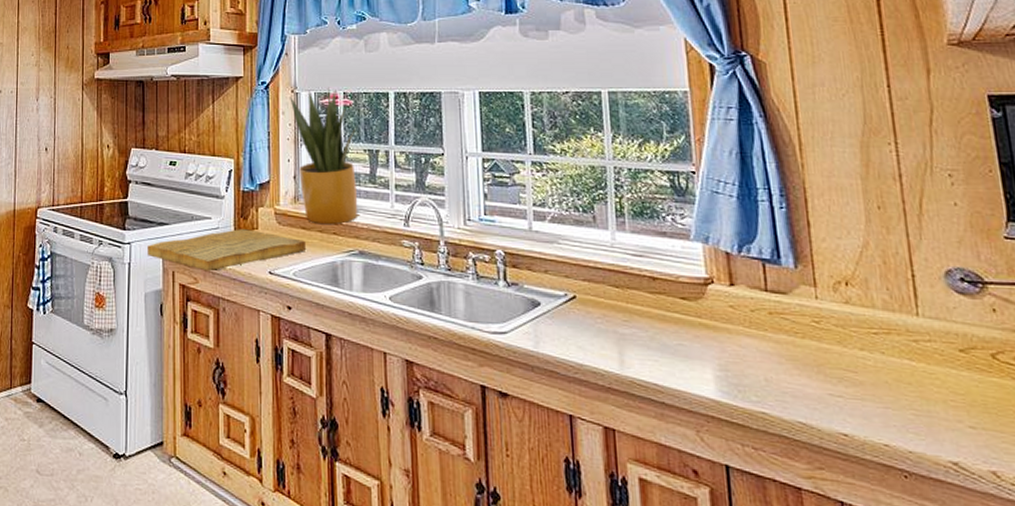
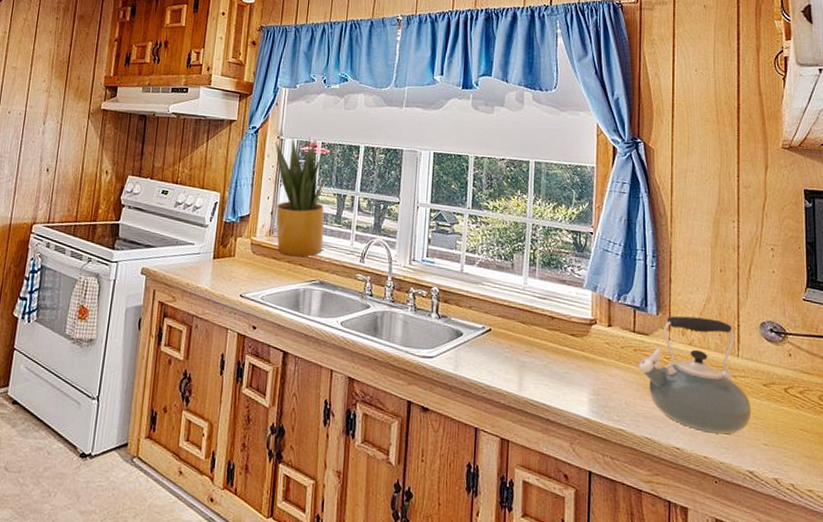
cutting board: present [148,229,307,272] -> none [132,255,276,292]
kettle: none [775,267,947,416] -> present [637,316,752,435]

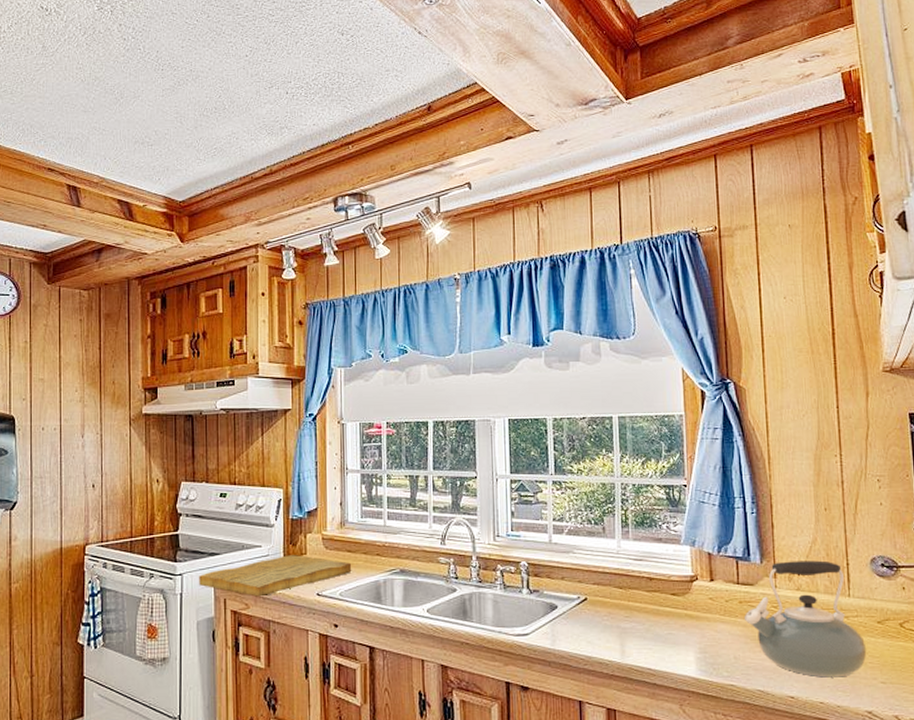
cutting board: none [132,255,276,292] -> present [199,555,352,597]
planter: present [275,136,330,257] -> none [336,417,400,547]

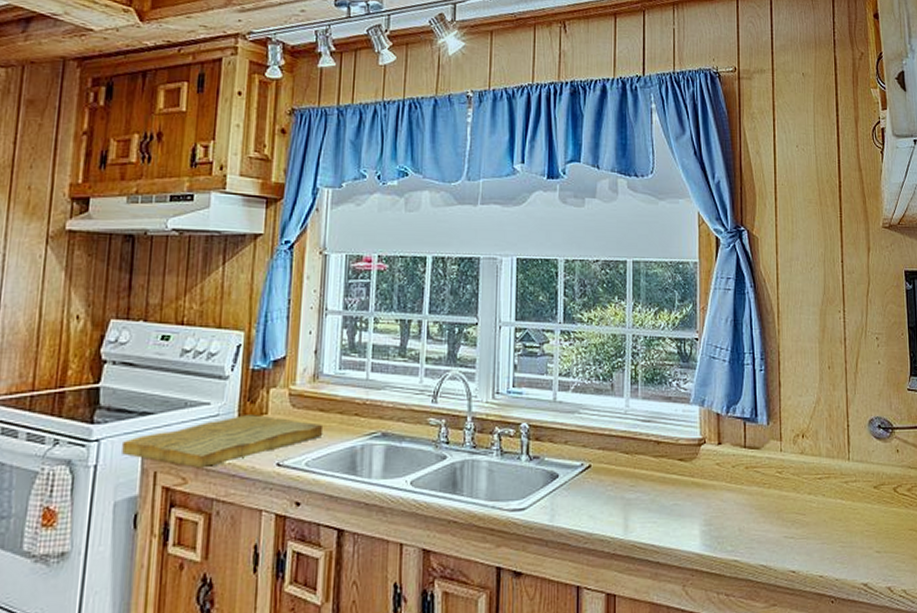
kettle: present [743,560,867,678] -> none [749,422,864,549]

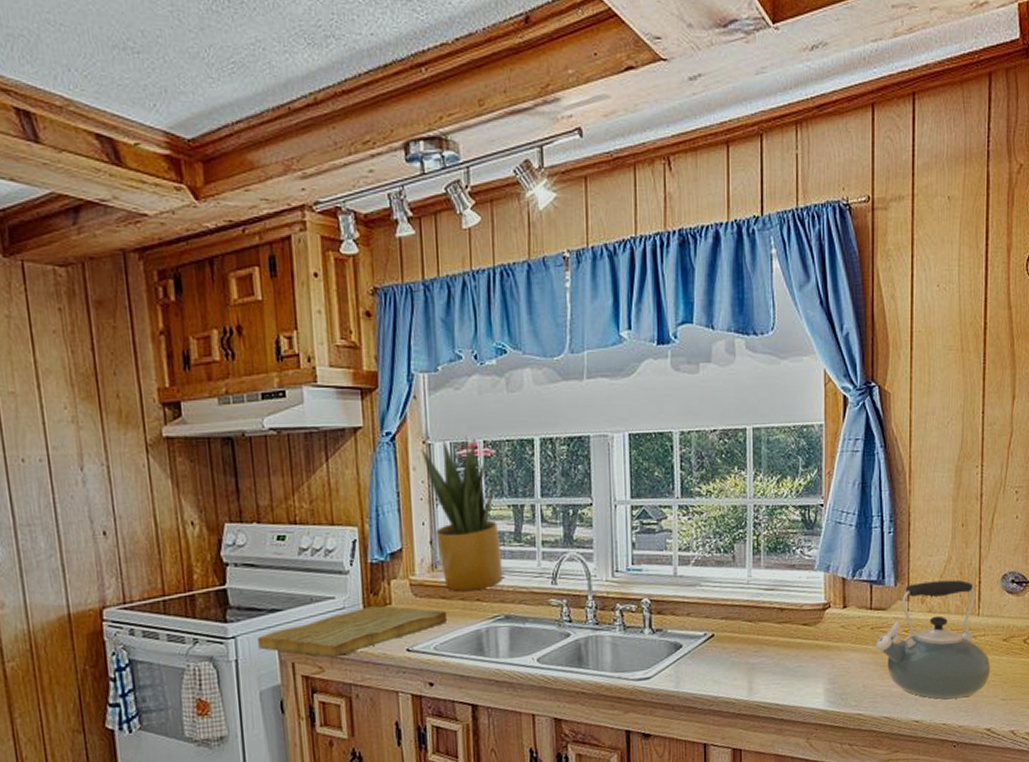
planter: none [317,249,390,405] -> present [421,435,503,592]
kettle: none [749,422,864,549] -> present [874,580,991,699]

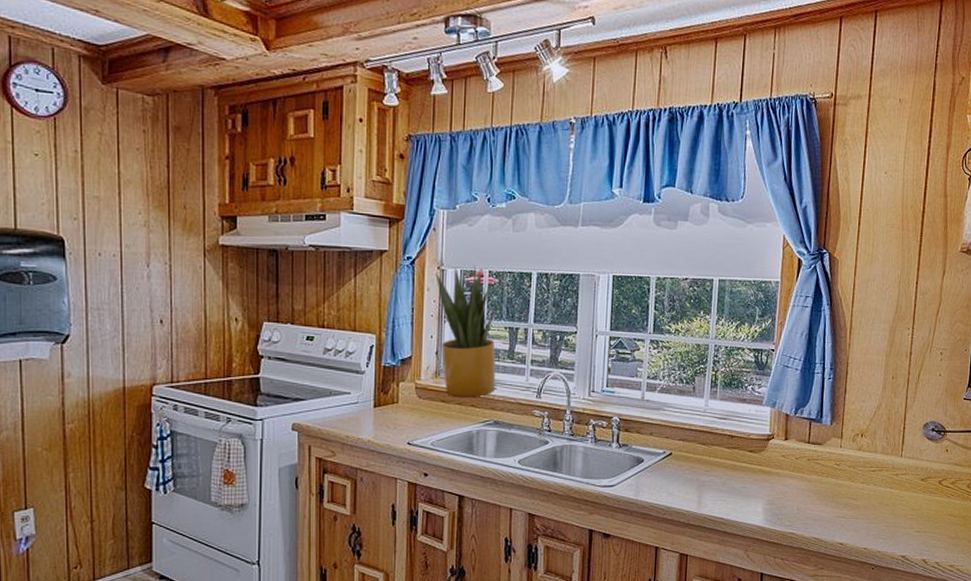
cutting board: present [258,605,448,658] -> none [282,403,445,444]
kettle: present [874,580,991,699] -> none [809,424,909,527]

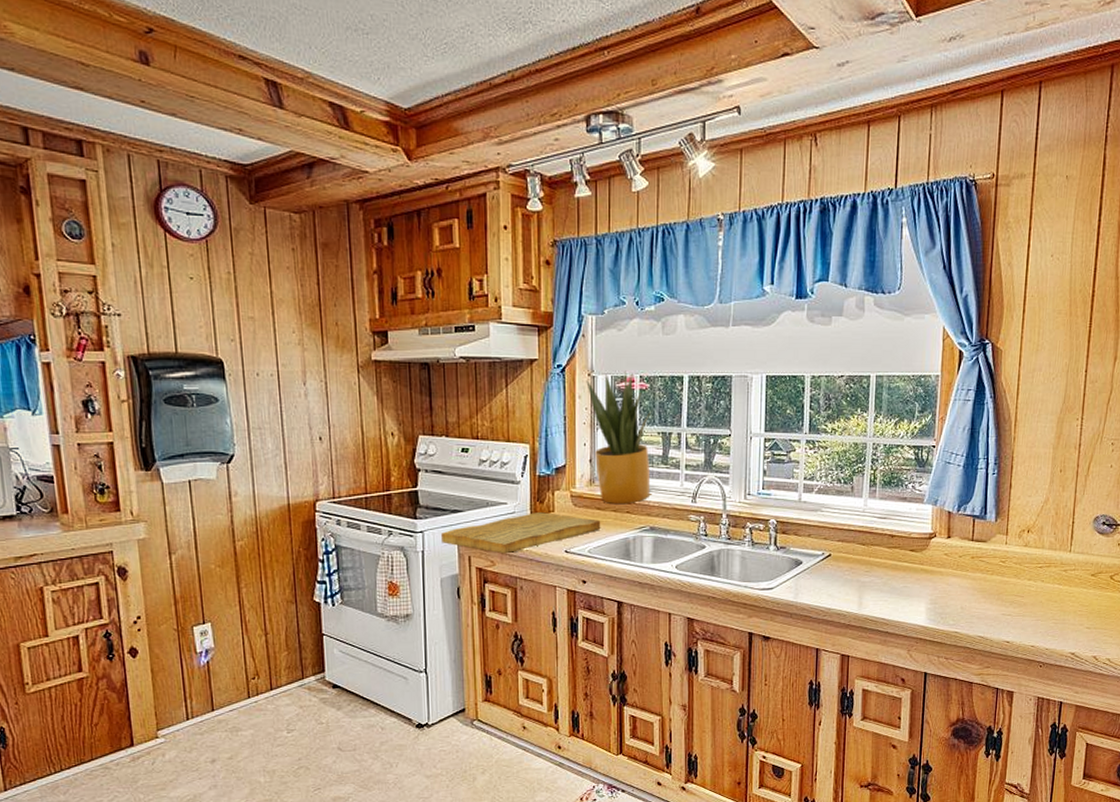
cutting board: none [282,403,445,444] -> present [441,512,601,554]

